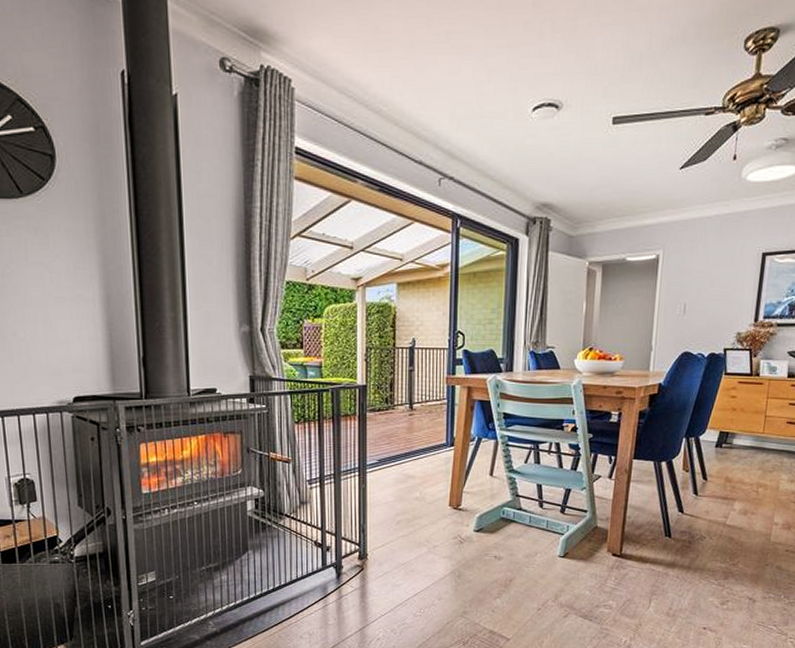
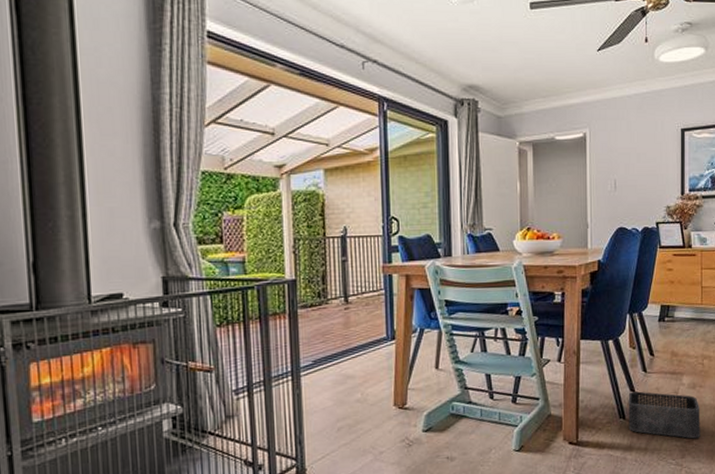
storage bin: none [673,512,750,562] -> present [628,391,700,439]

